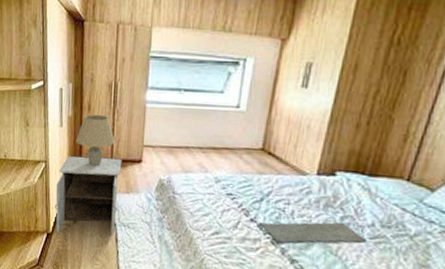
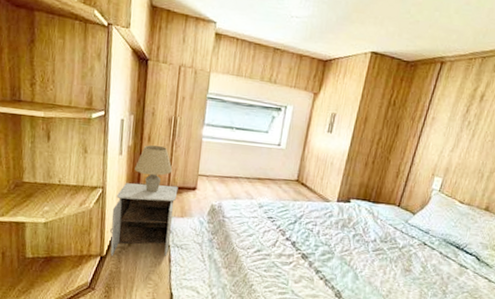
bath mat: present [261,222,367,243] -> none [294,239,371,257]

